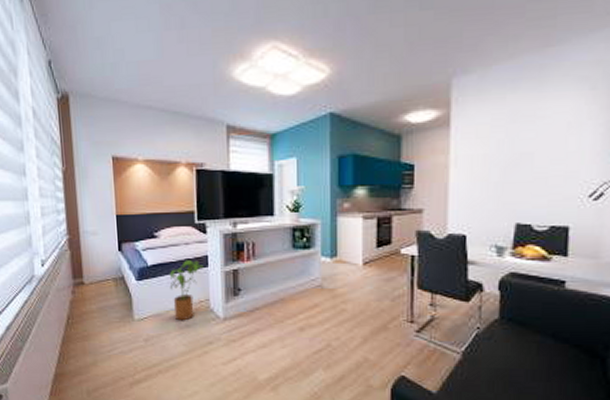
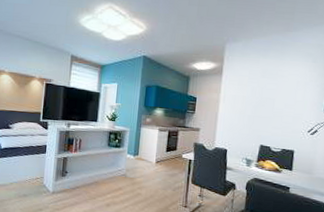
house plant: present [169,260,204,321] -> none [15,147,43,192]

